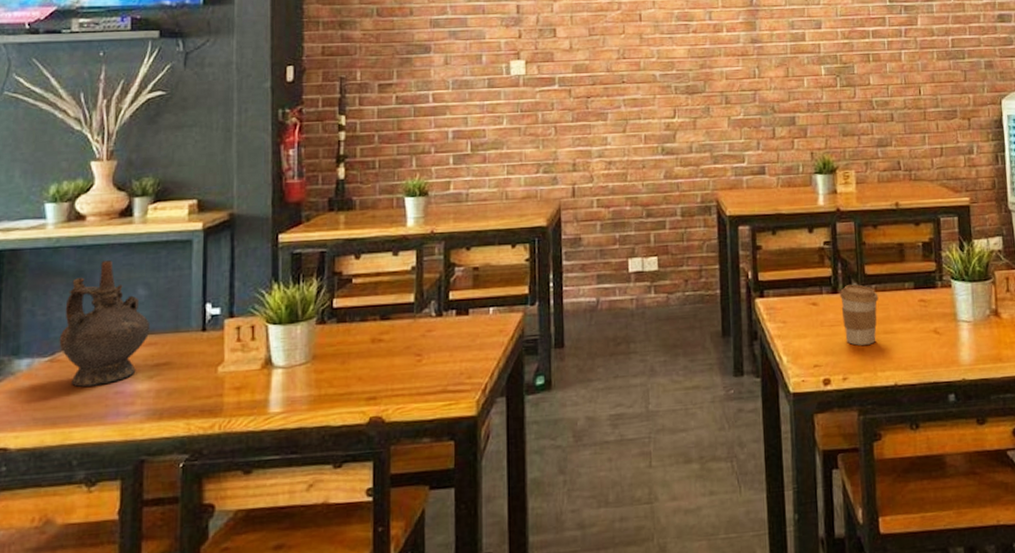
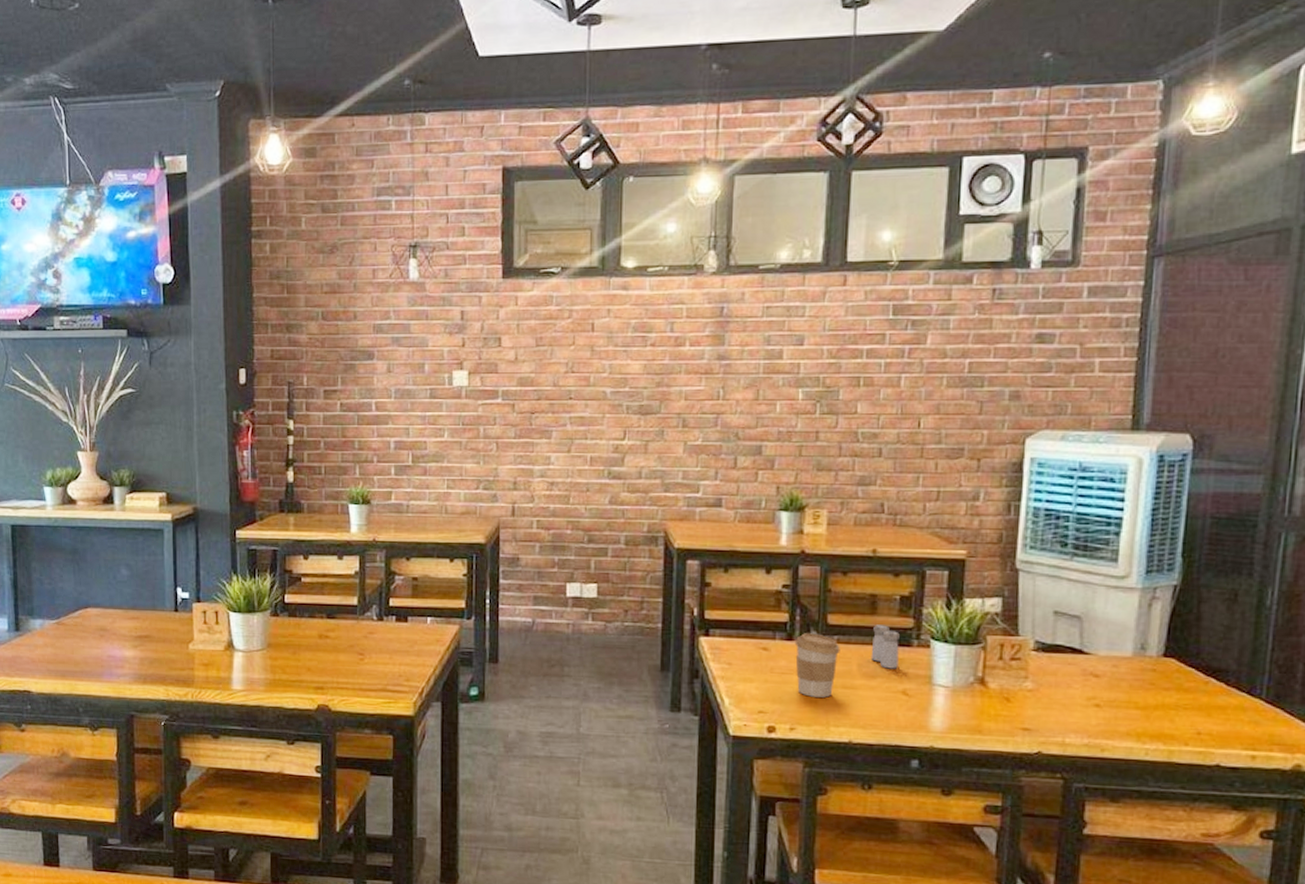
ceremonial vessel: present [59,260,151,387] -> none [62,542,133,649]
salt and pepper shaker: none [904,270,928,311] -> present [871,625,900,669]

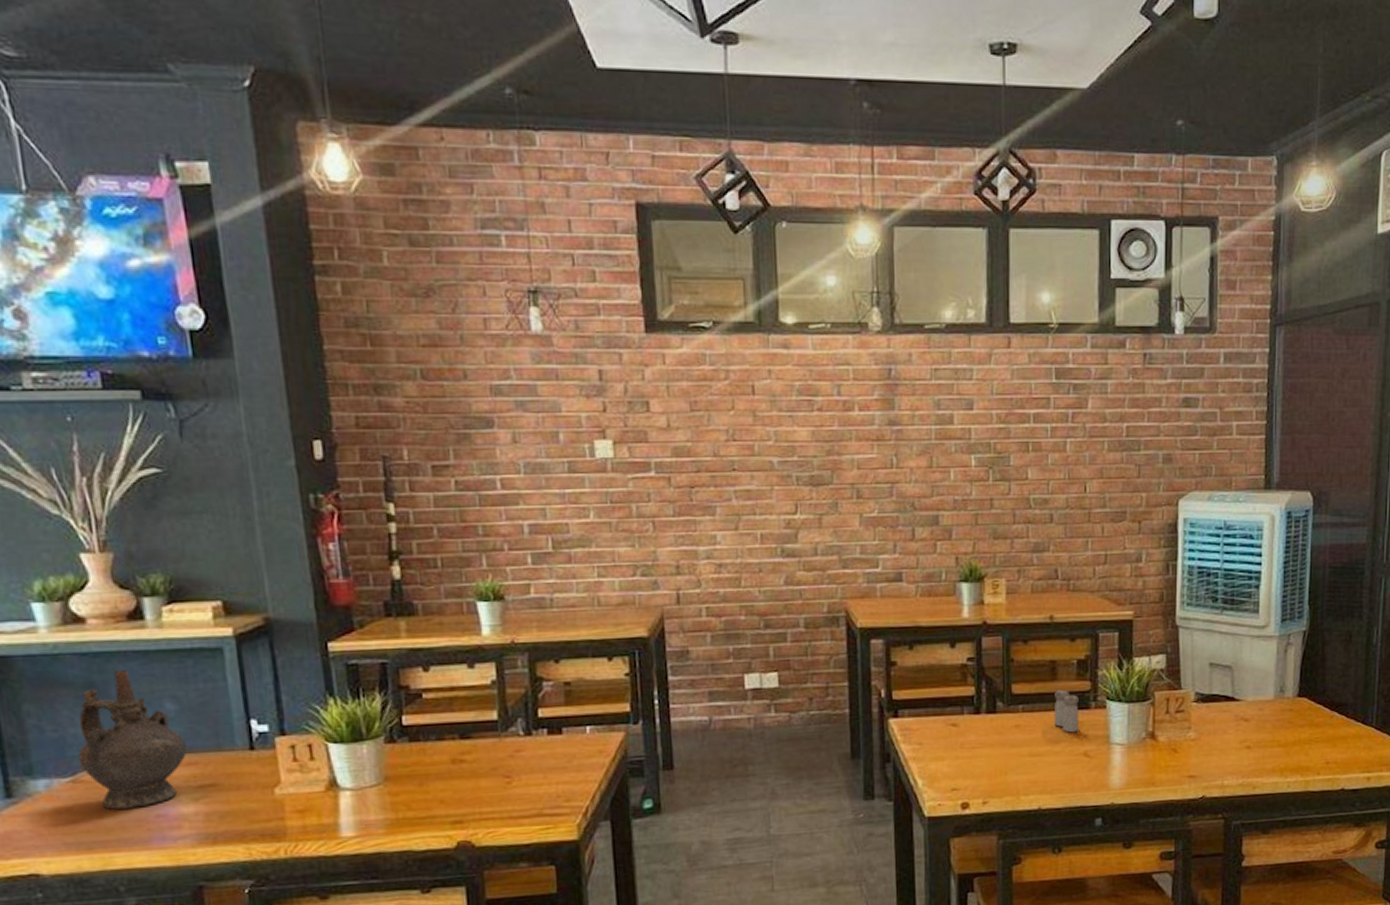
ceremonial vessel: none [62,542,133,649] -> present [78,670,188,810]
coffee cup: present [794,633,840,698] -> none [982,704,1025,769]

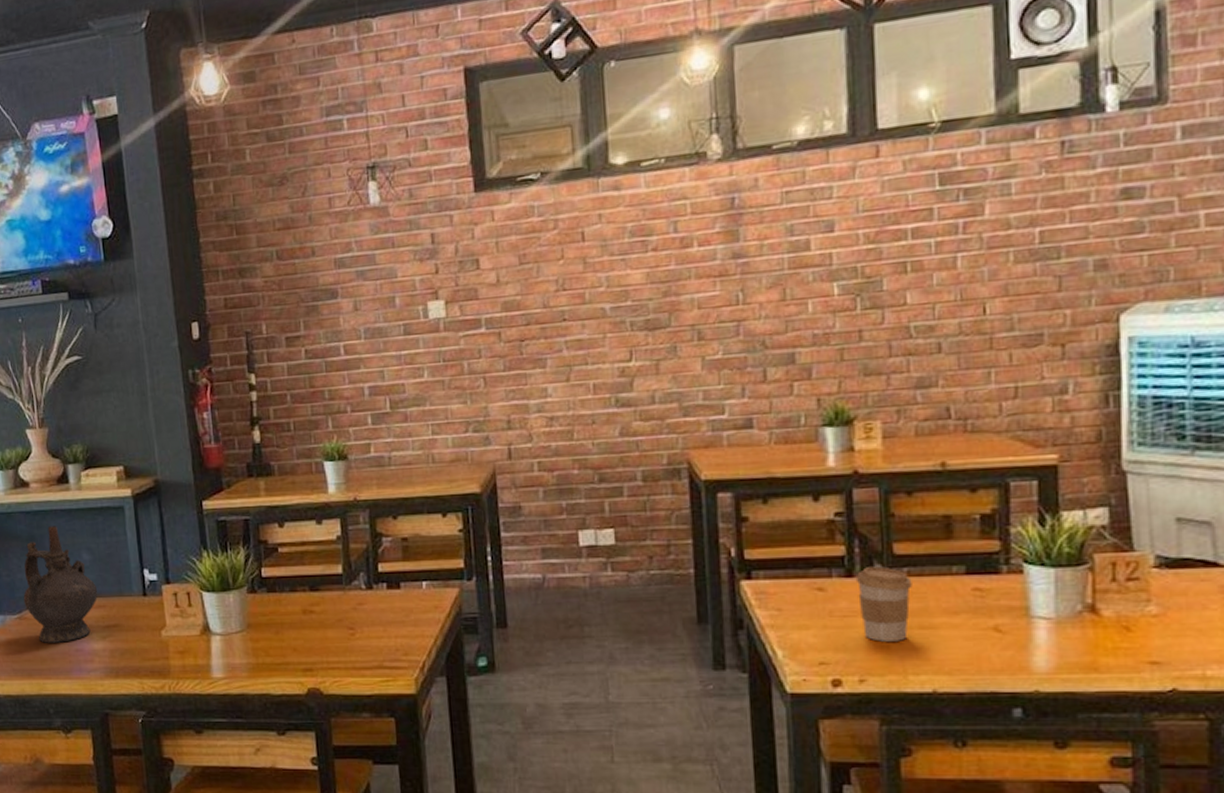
coffee cup: none [982,704,1025,769] -> present [855,567,912,642]
salt and pepper shaker: present [1054,690,1079,733] -> none [950,550,986,602]

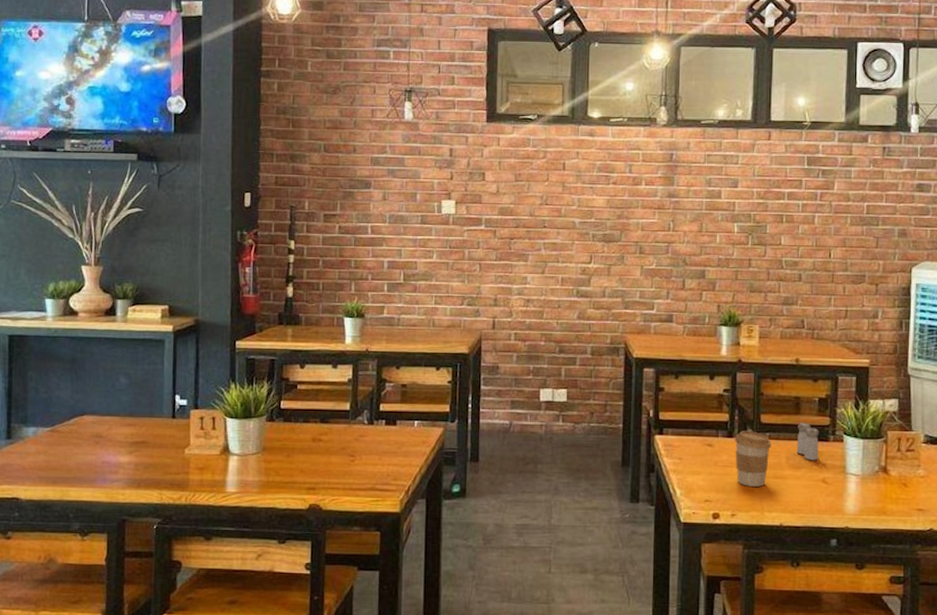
ceremonial vessel: present [23,526,98,643] -> none [58,351,130,455]
salt and pepper shaker: none [950,550,986,602] -> present [796,423,819,461]

